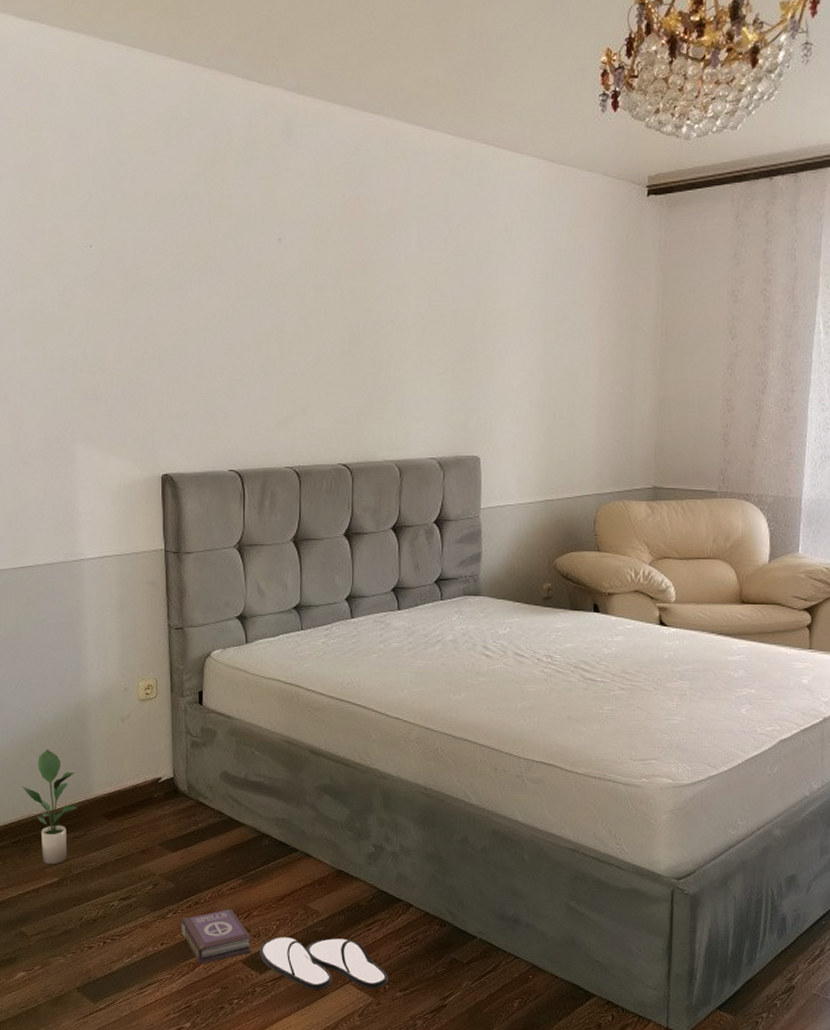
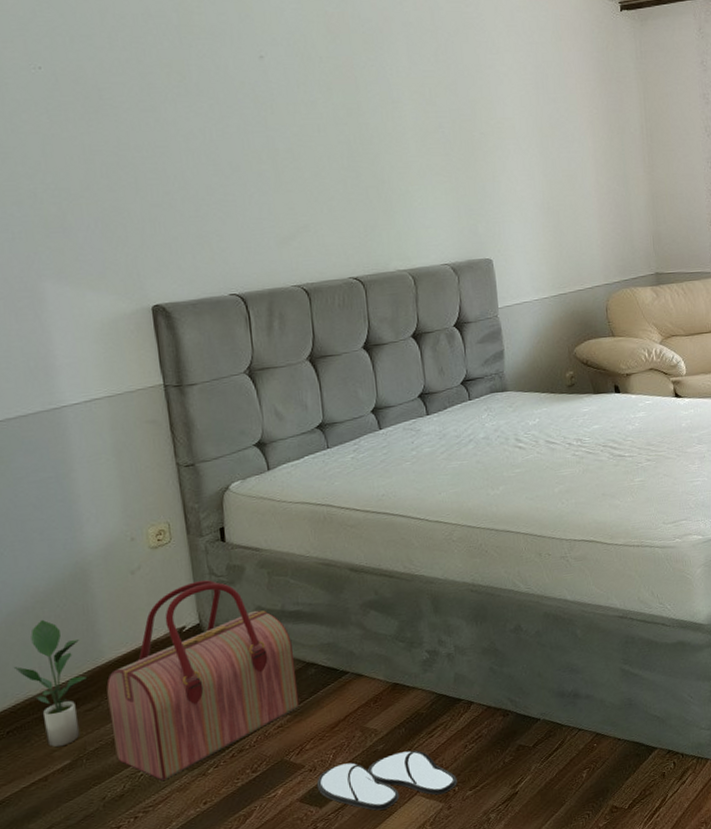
handbag: none [92,738,252,915] -> present [106,580,300,781]
book: present [180,908,252,965] -> none [224,747,309,815]

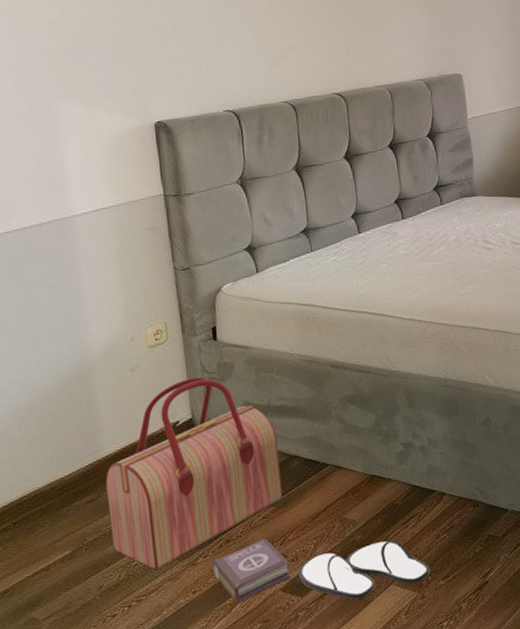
potted plant: present [13,619,88,748] -> none [21,415,89,538]
book: none [224,747,309,815] -> present [212,538,292,604]

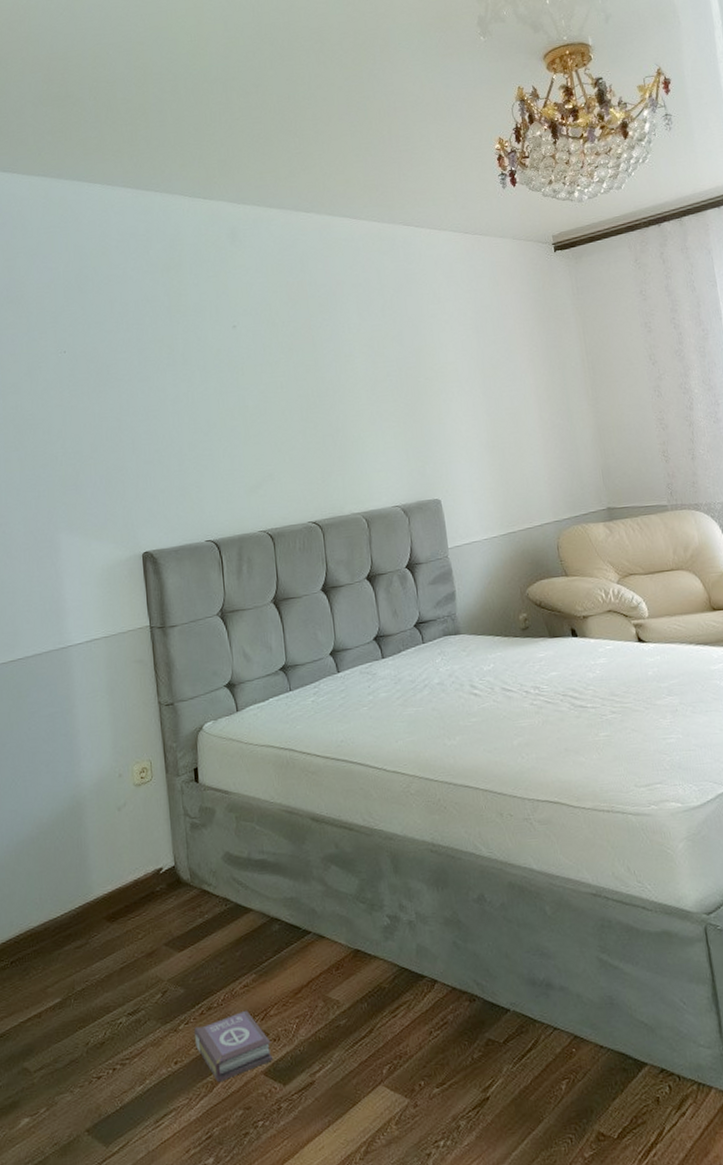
handbag: present [106,376,283,570] -> none [94,821,264,1032]
slippers: present [298,540,431,600] -> none [280,1030,423,1097]

